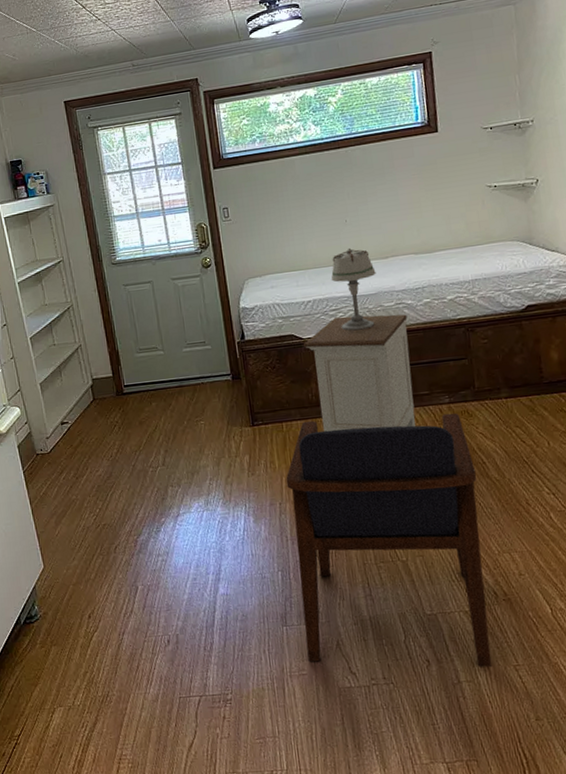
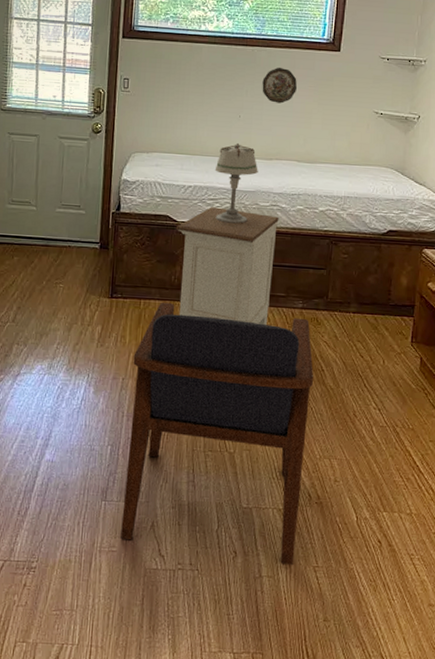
decorative plate: none [362,162,400,200] -> present [262,68,297,104]

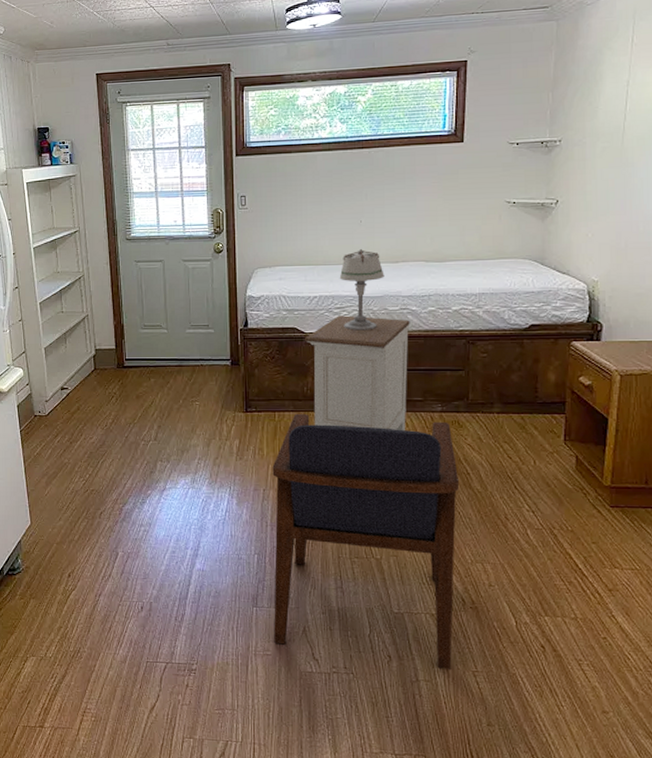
decorative plate: present [262,68,297,104] -> none [382,167,419,204]

